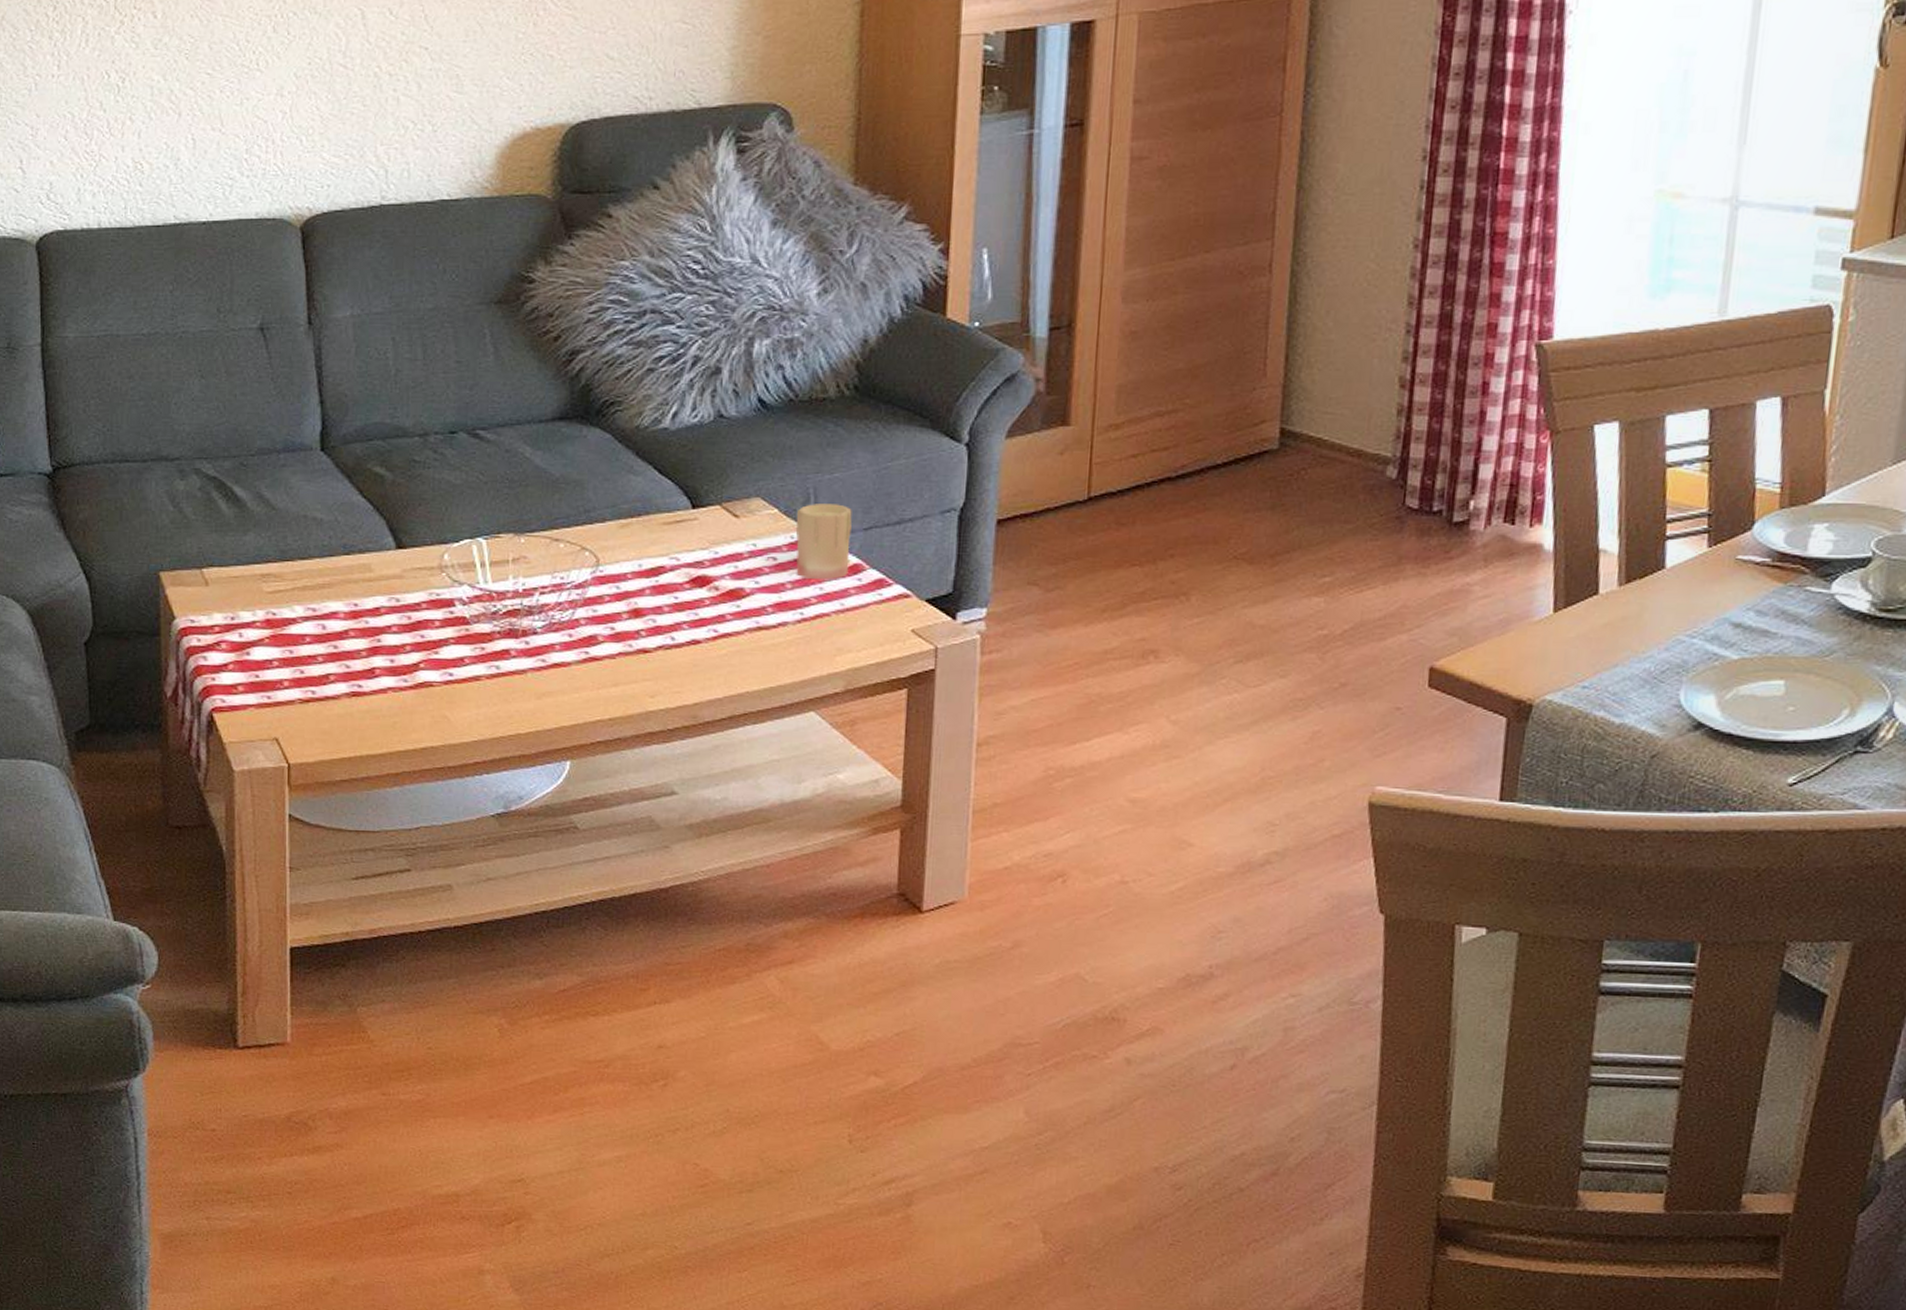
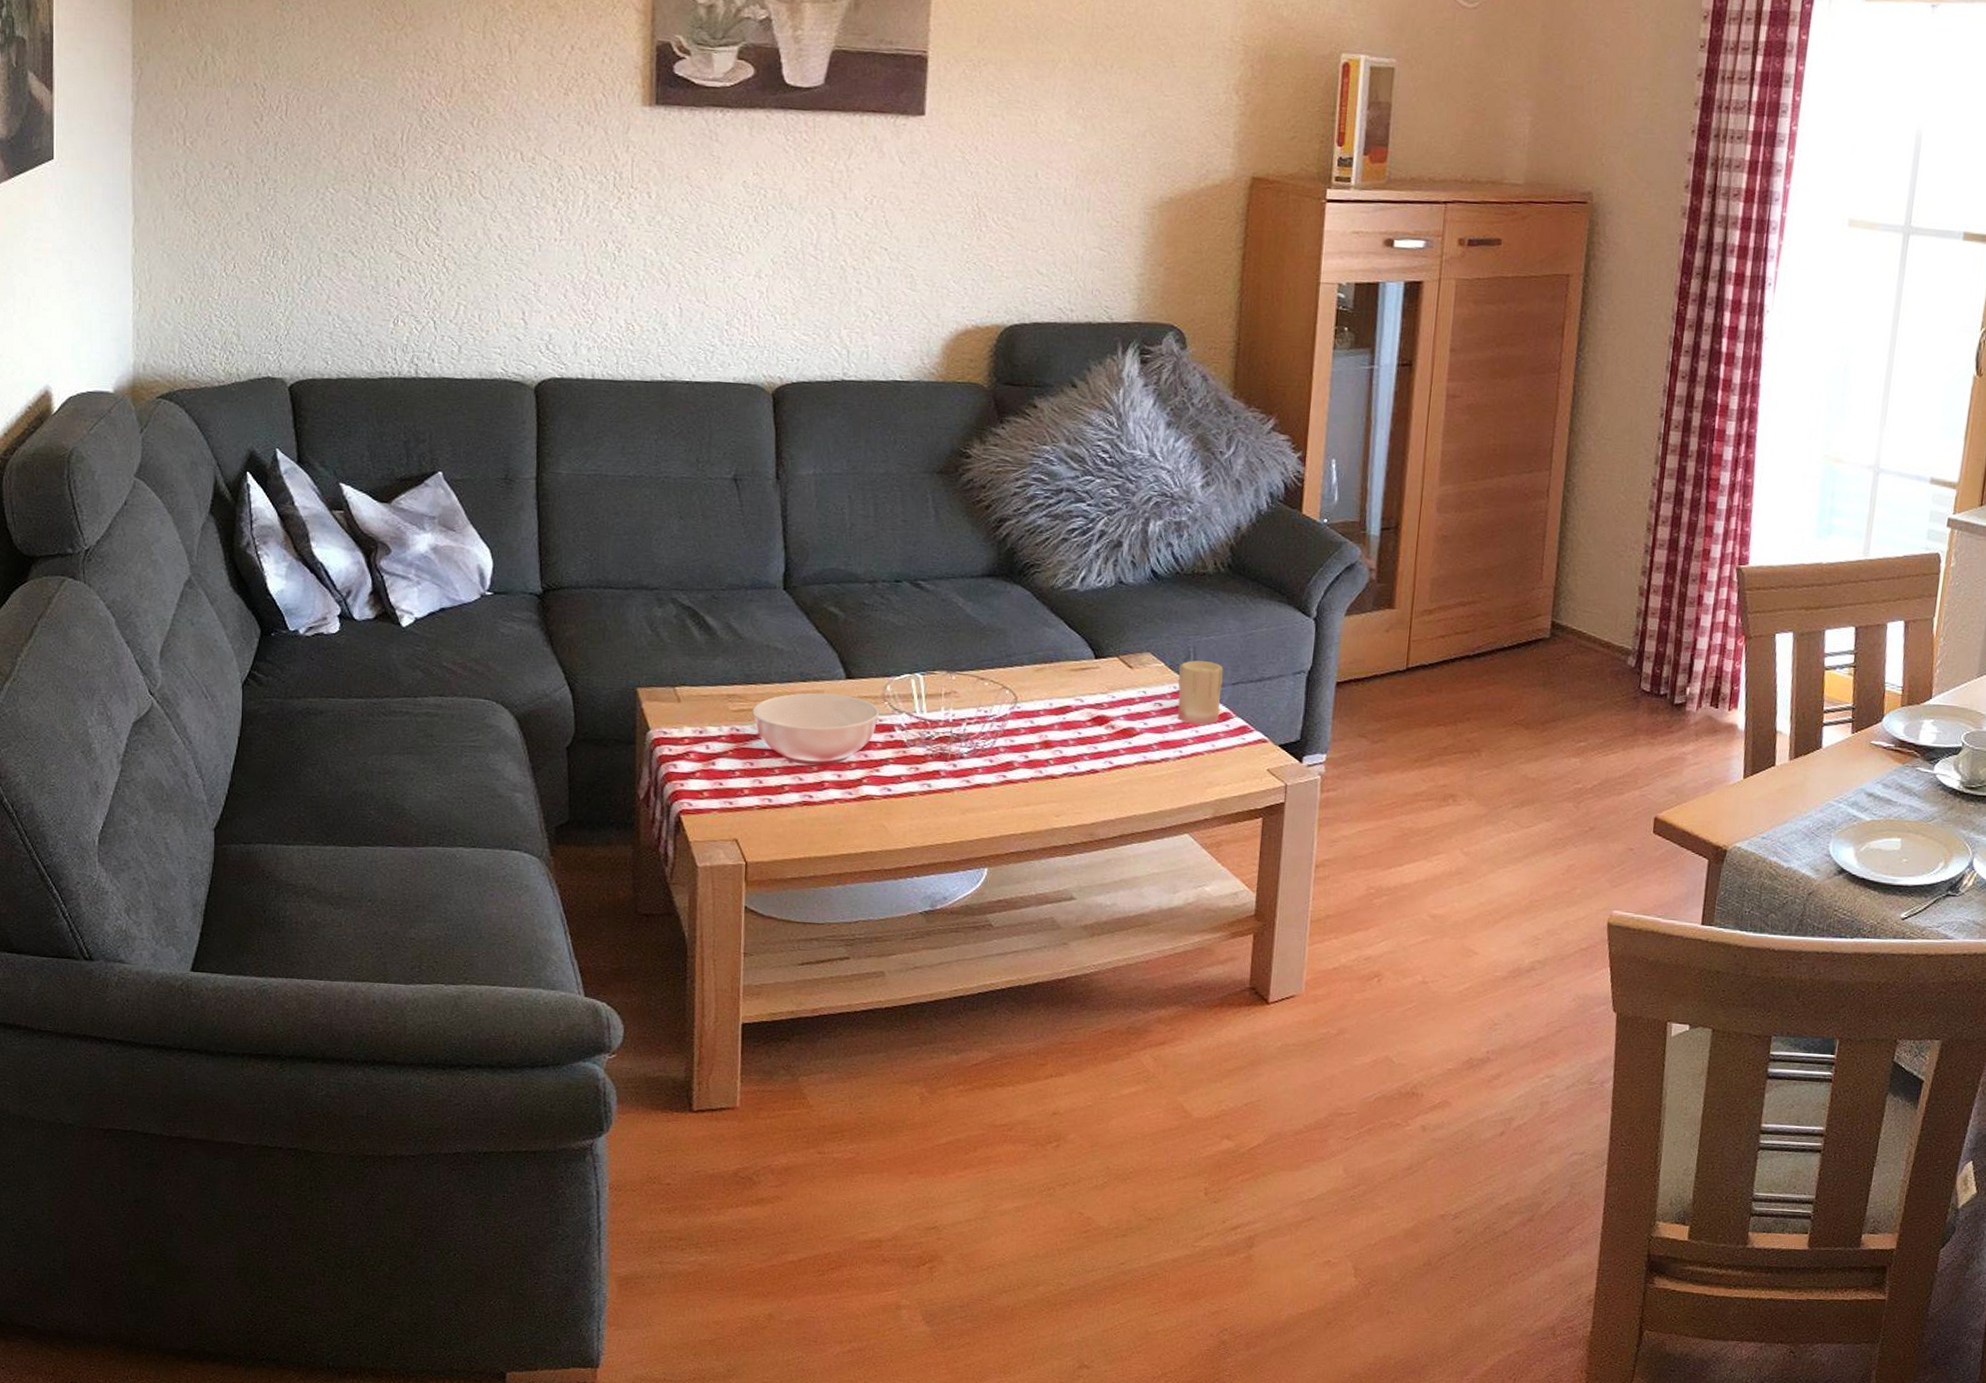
bowl: none [289,567,437,650] -> present [751,692,880,766]

